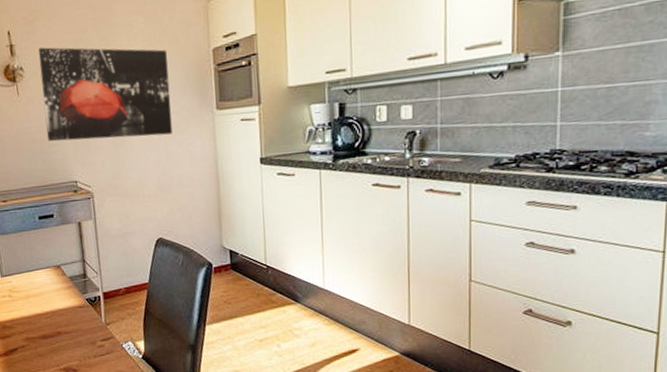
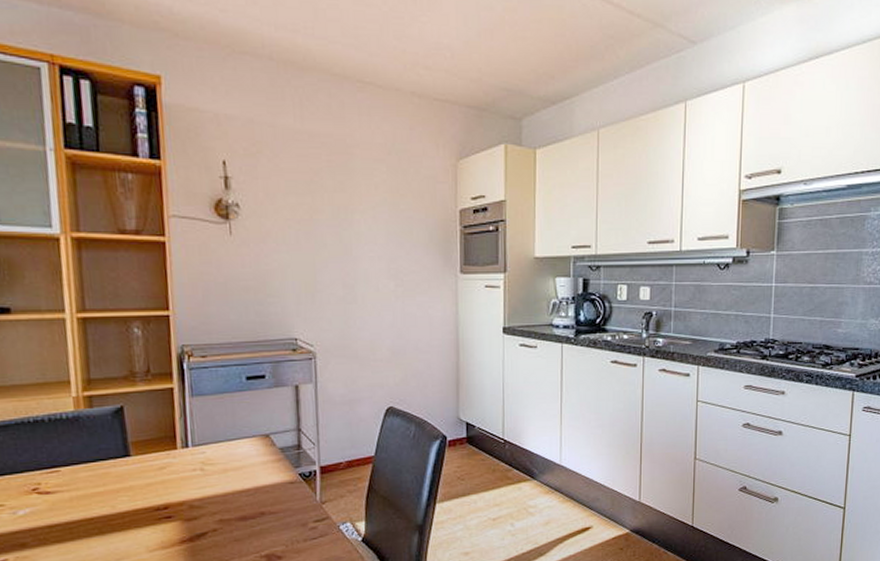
wall art: present [38,47,173,142] -> none [259,185,412,295]

